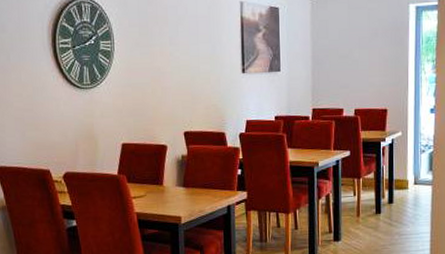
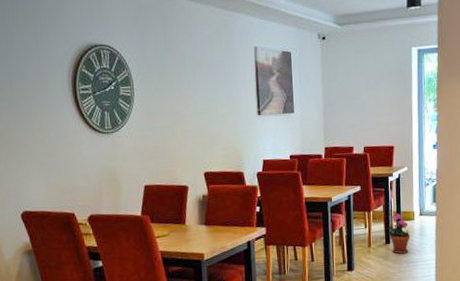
potted plant: none [378,181,404,225] -> present [387,213,411,254]

